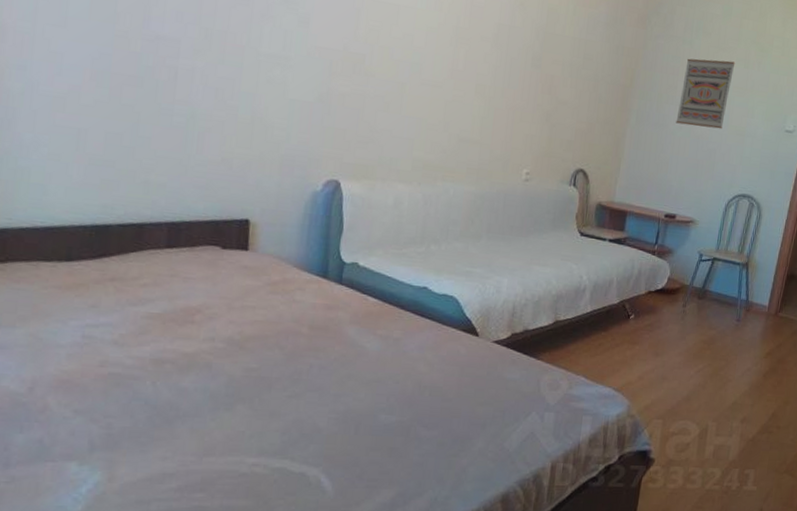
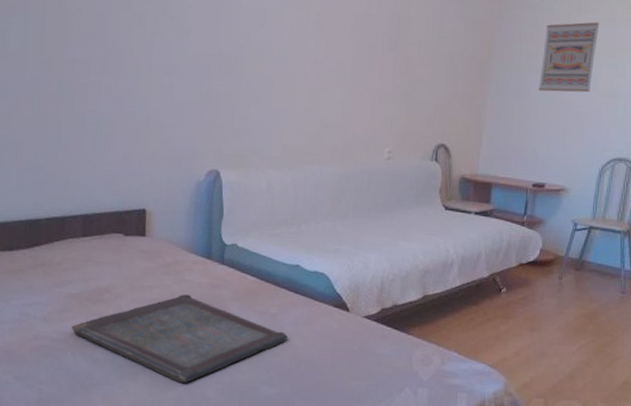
serving tray: none [151,316,411,414] -> present [71,294,288,384]

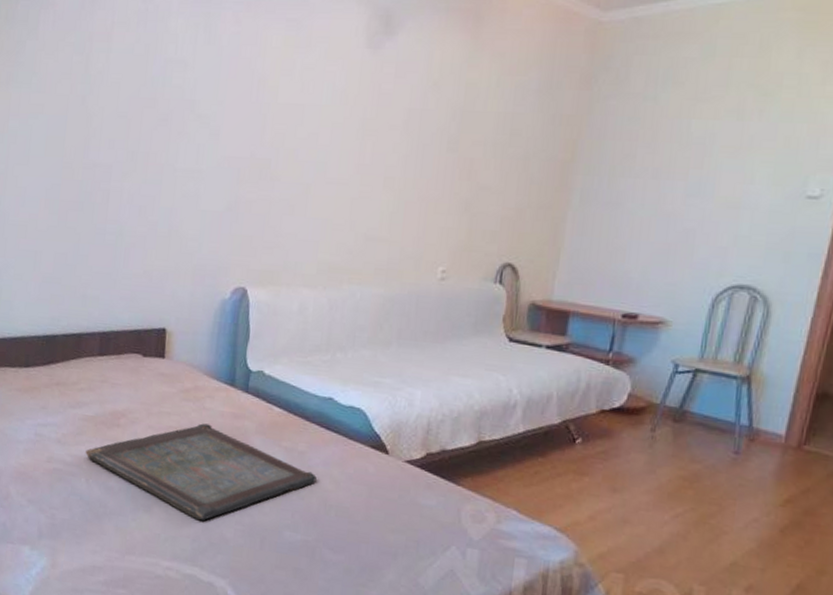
wall art: present [538,22,600,93] -> none [635,114,723,203]

